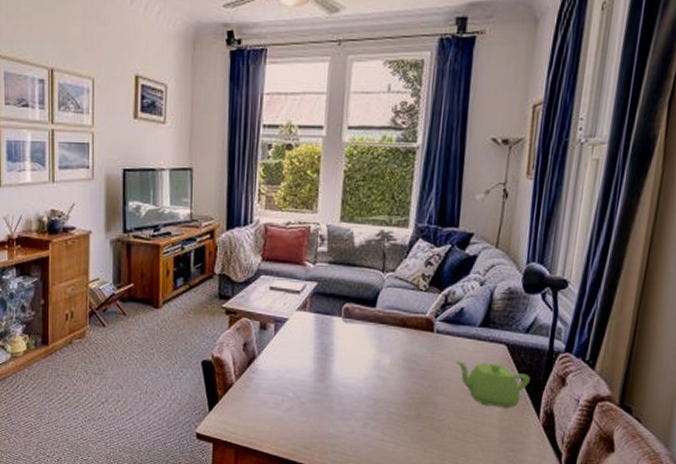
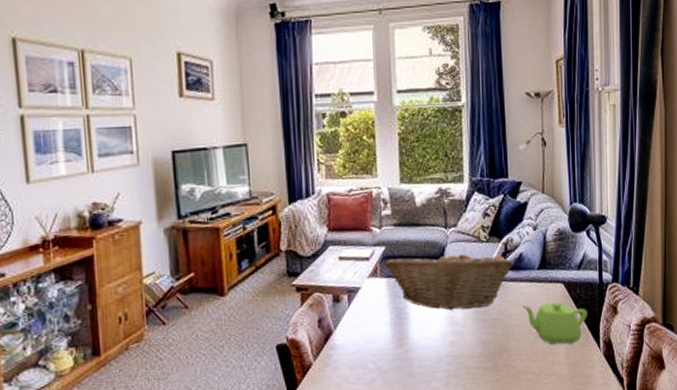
fruit basket: none [314,293,453,357] -> present [384,249,514,310]

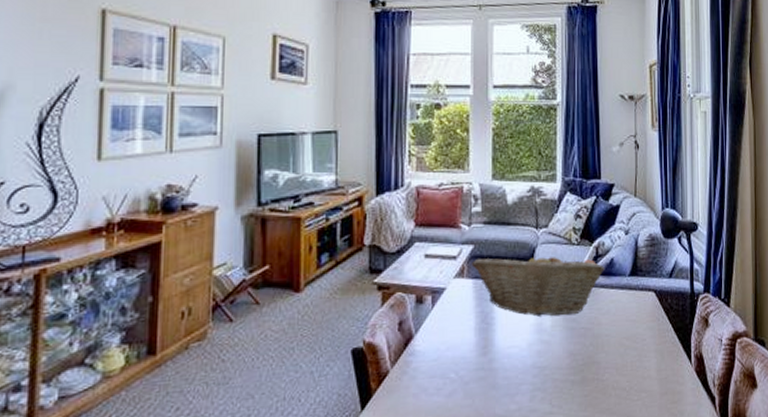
teapot: present [522,301,587,344] -> none [613,311,679,358]

